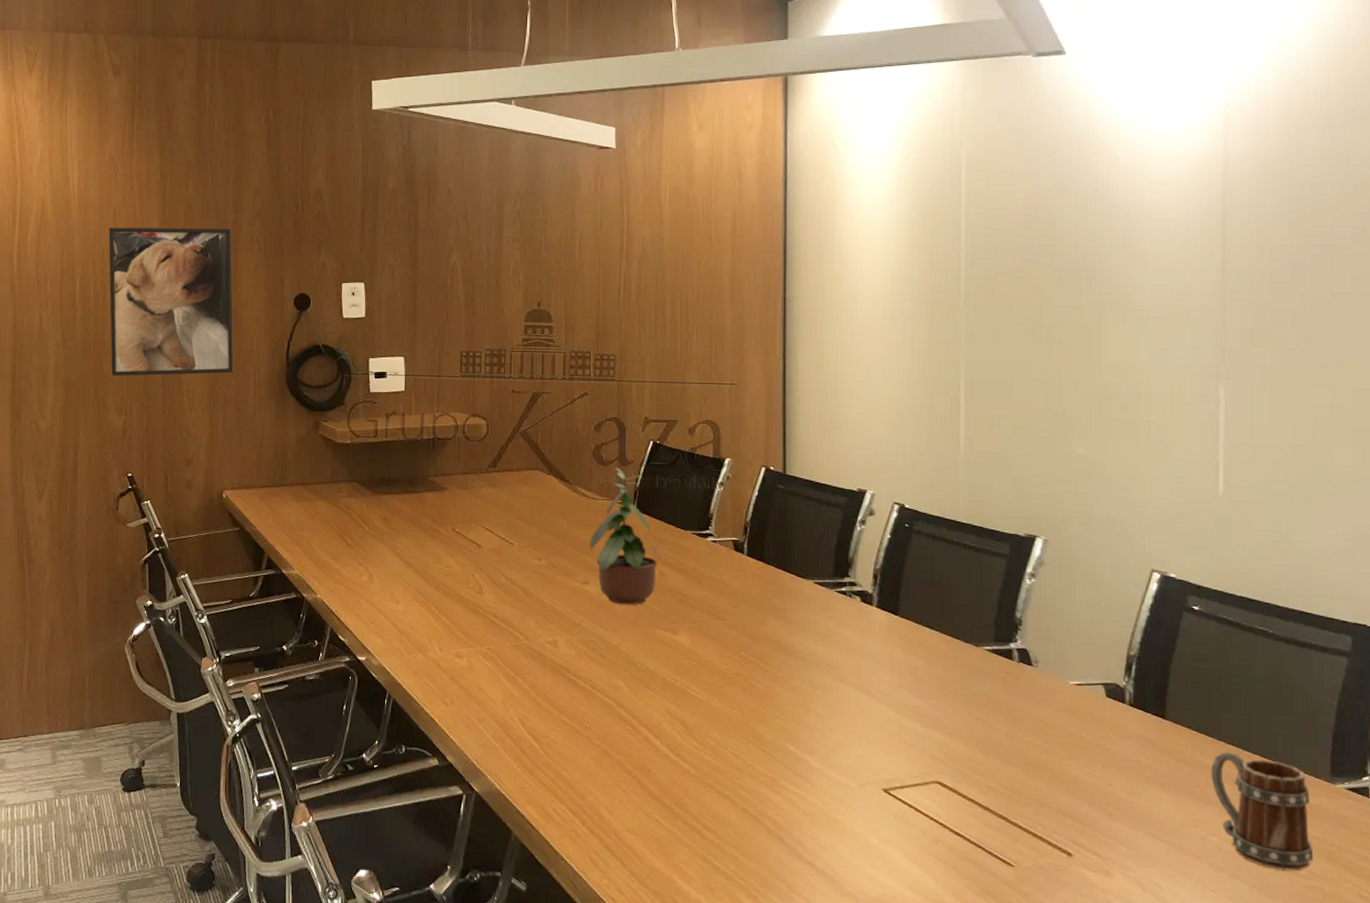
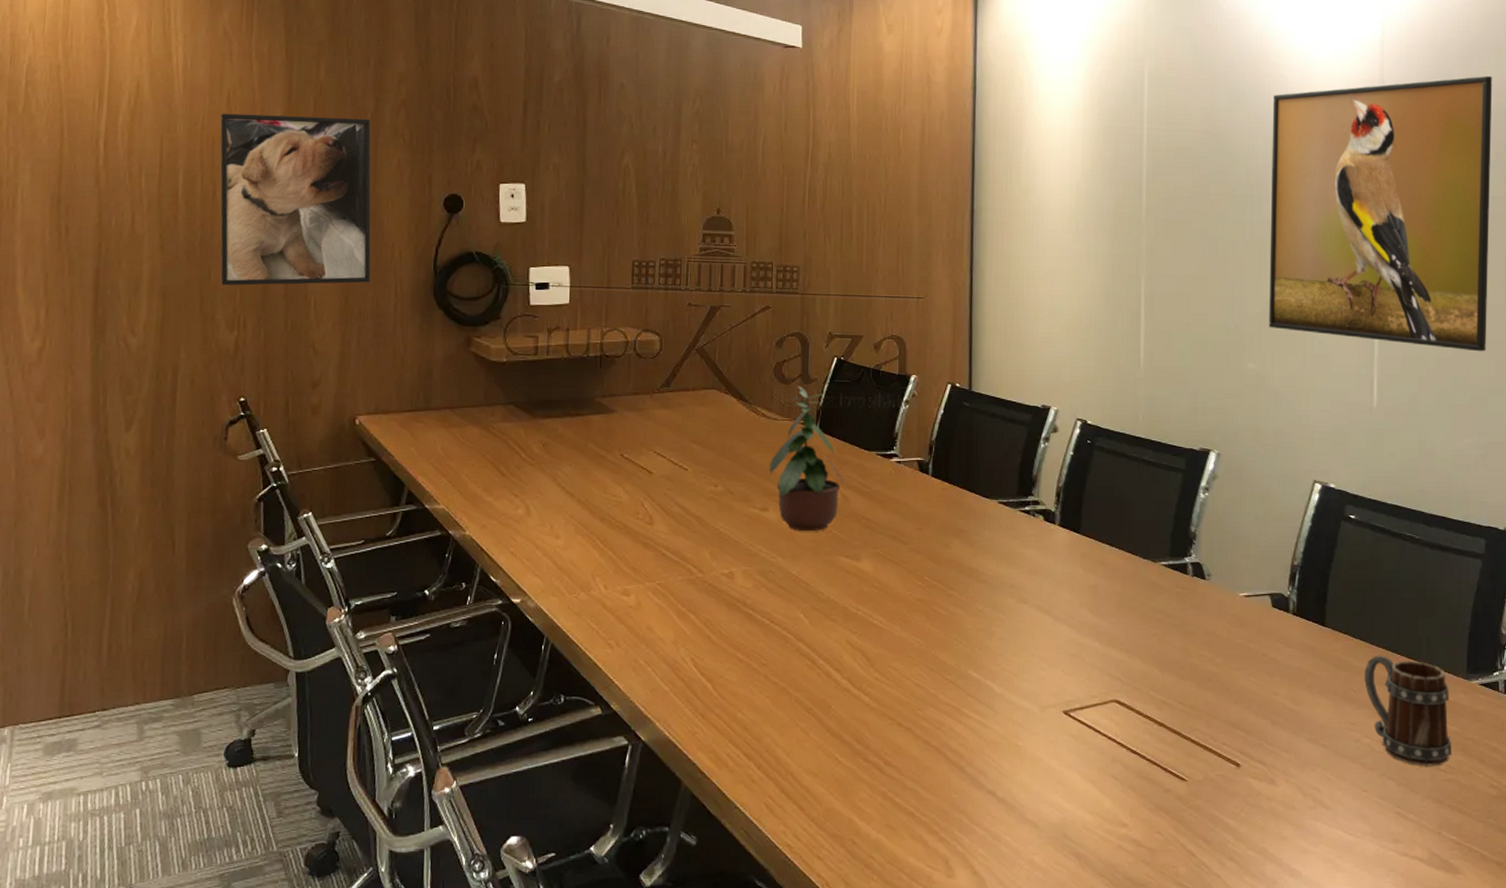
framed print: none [1100,145,1357,439] -> present [1269,75,1492,352]

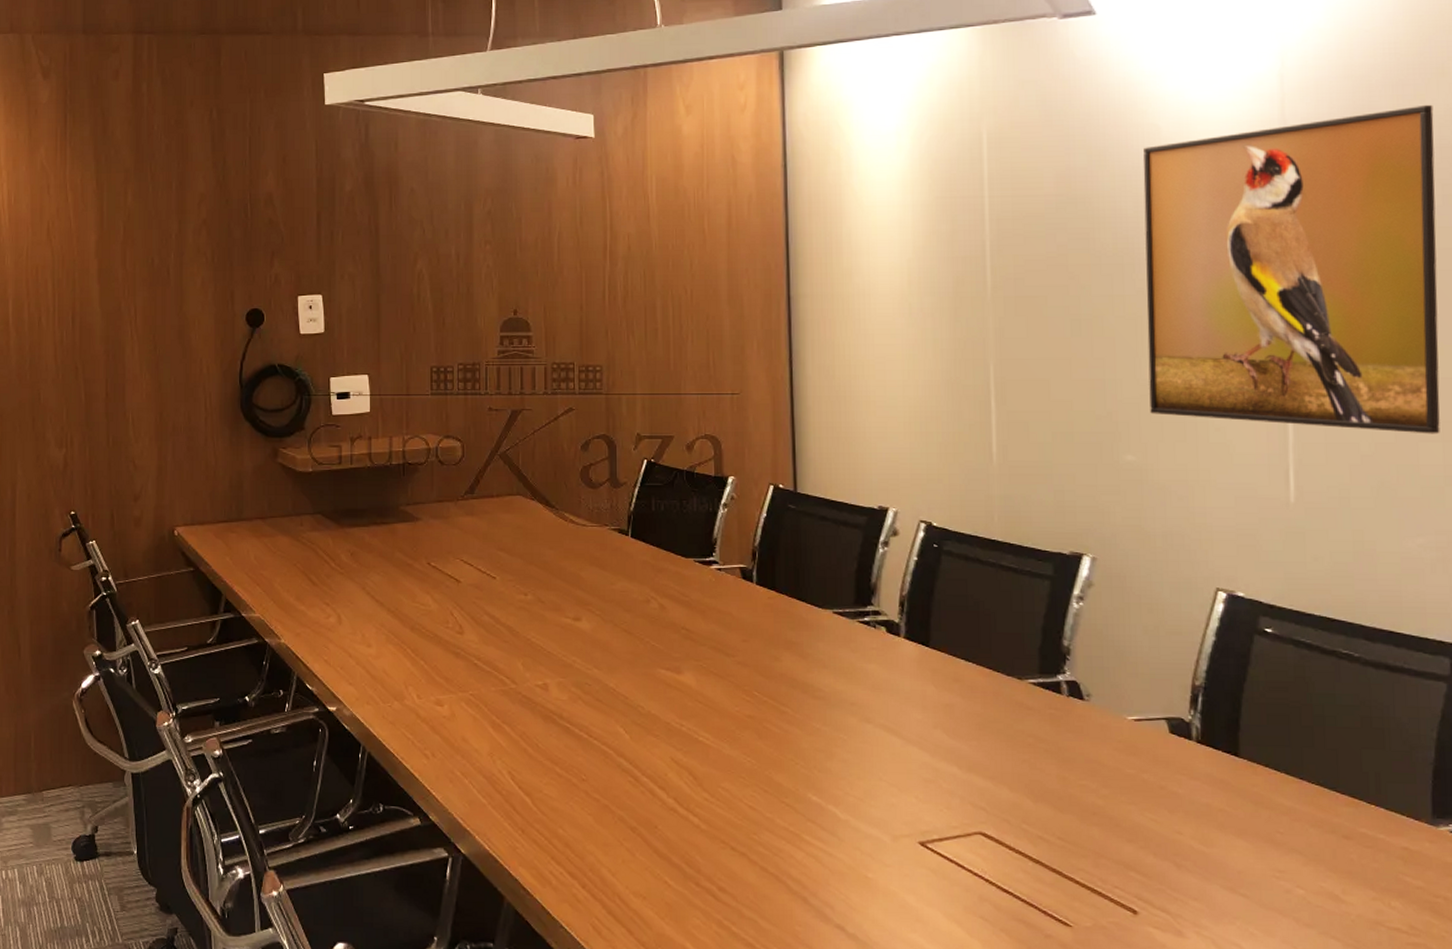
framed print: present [220,113,371,286] -> none [42,240,182,406]
potted plant: present [768,386,846,532] -> none [579,490,662,643]
mug: present [1365,655,1452,766] -> none [1293,792,1417,927]

